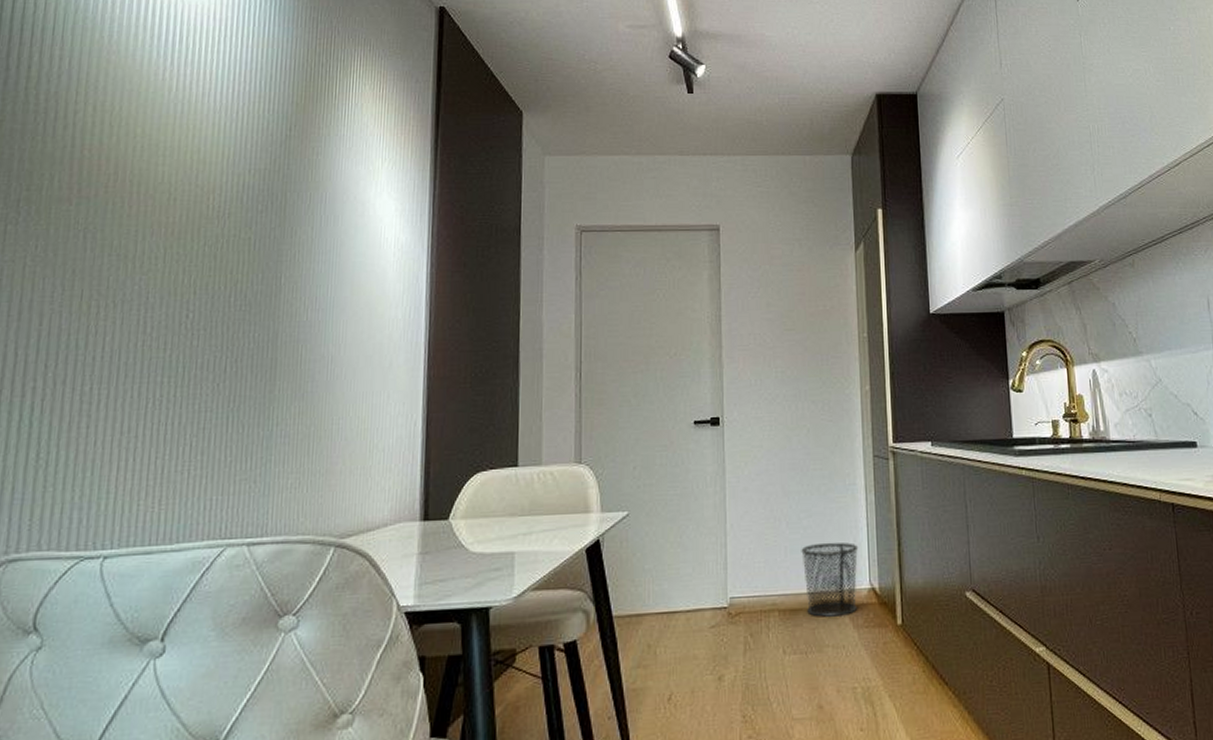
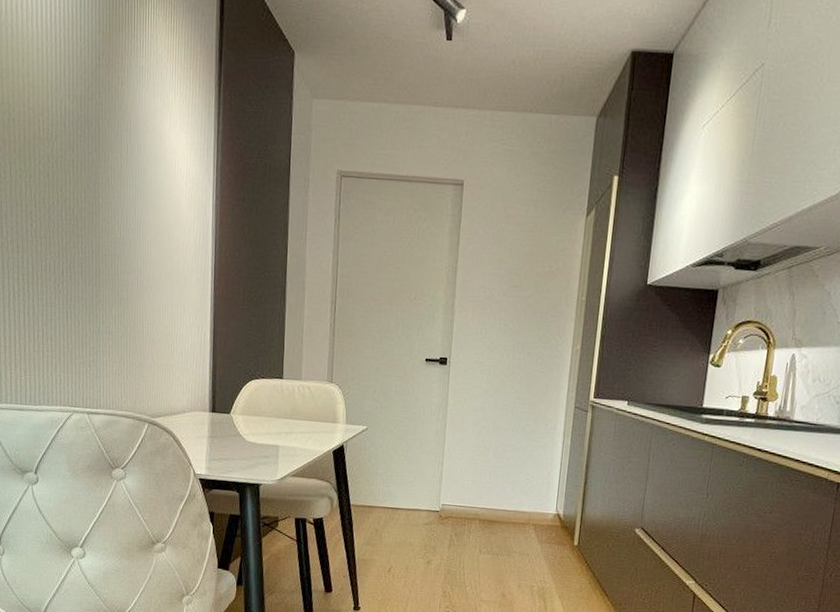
waste bin: present [801,542,859,617] -> none [502,472,551,532]

